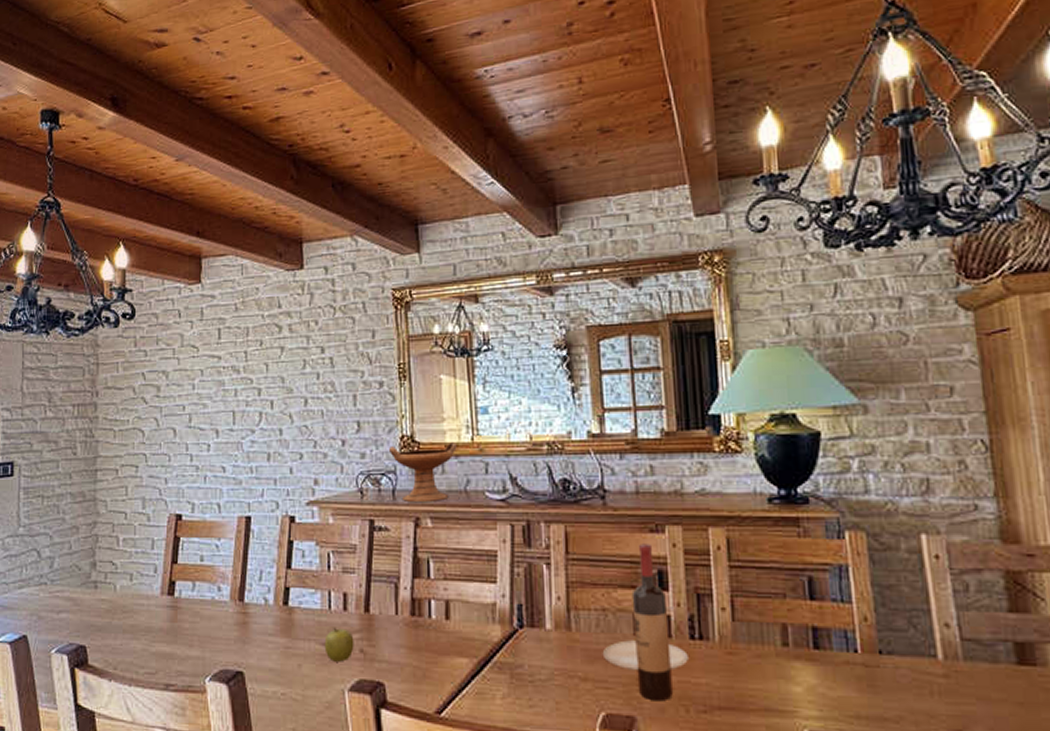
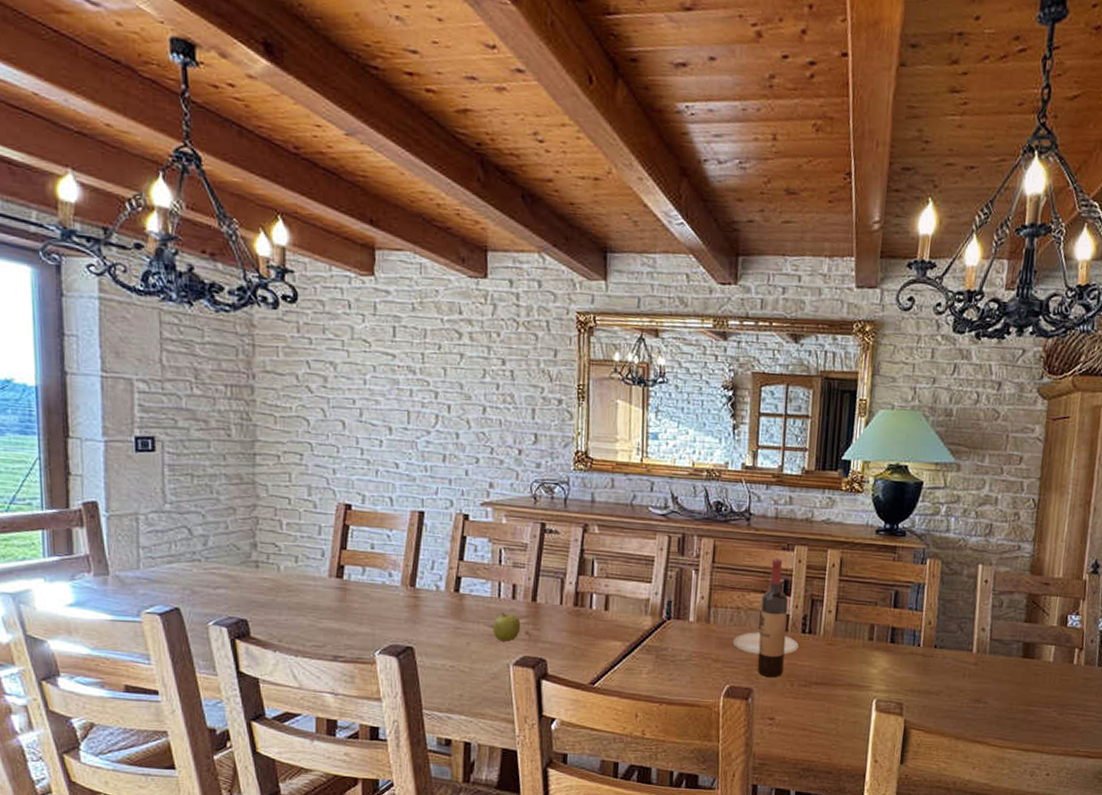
decorative bowl: present [388,442,457,503] -> none [563,460,627,512]

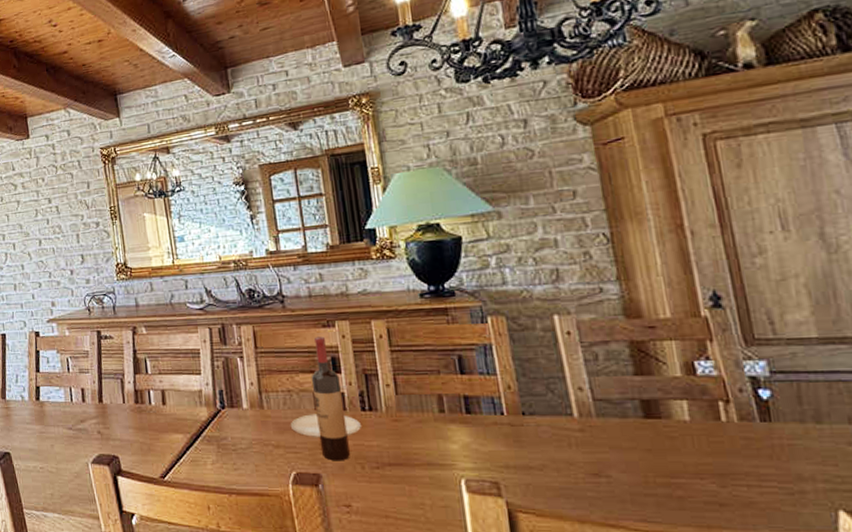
fruit: present [492,612,521,642] -> none [69,415,93,442]

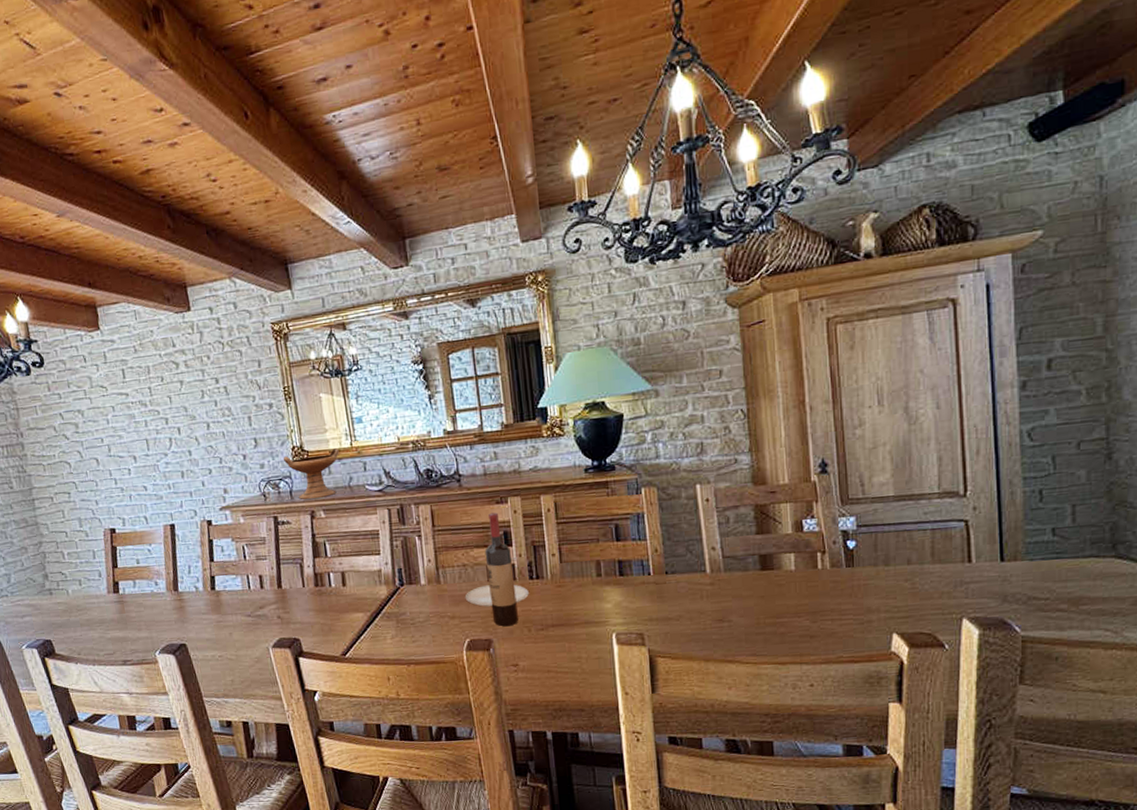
decorative bowl: none [107,266,161,316] -> present [282,448,339,500]

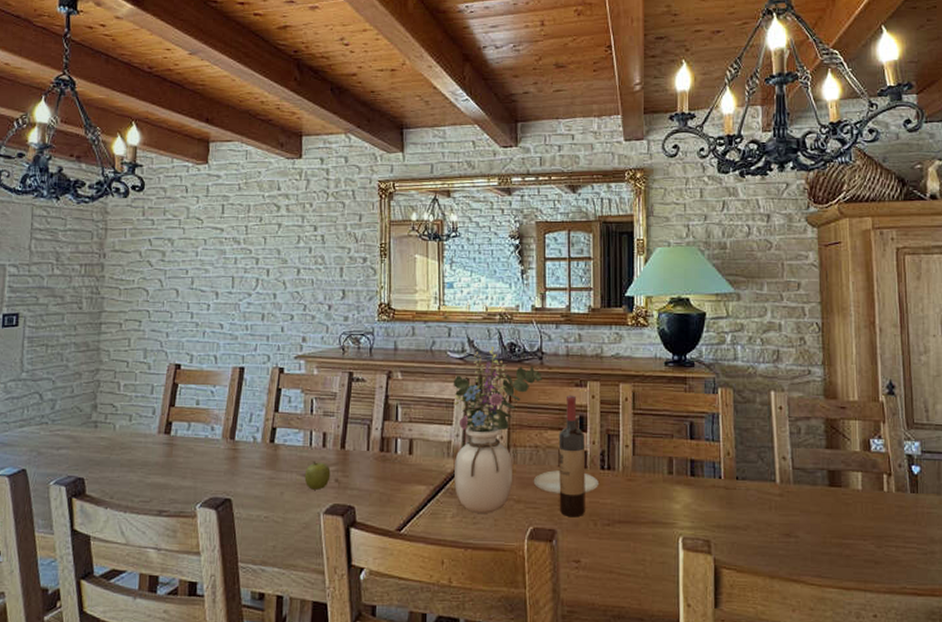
fruit: none [248,601,273,628] -> present [304,460,331,490]
decorative bowl: present [282,448,339,500] -> none [368,310,426,359]
bouquet: none [375,475,463,632] -> present [453,347,542,513]

